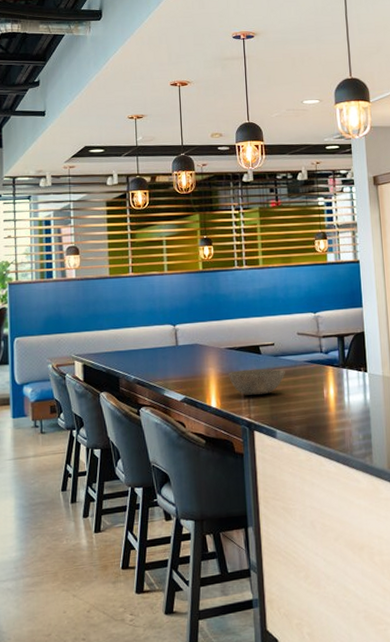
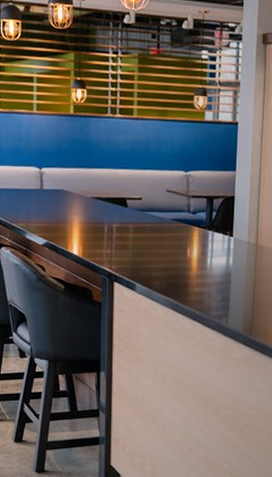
bowl: present [229,369,285,395] -> none [93,221,150,247]

